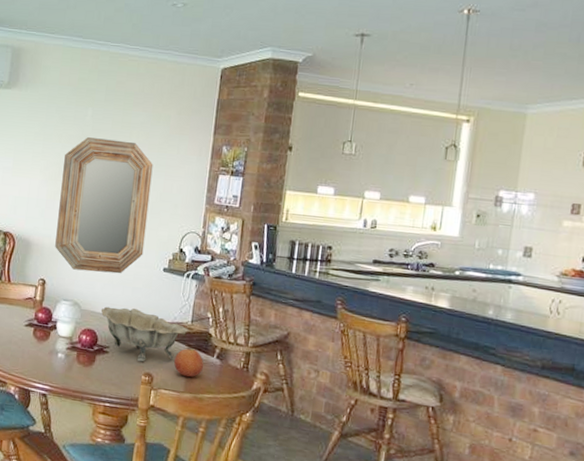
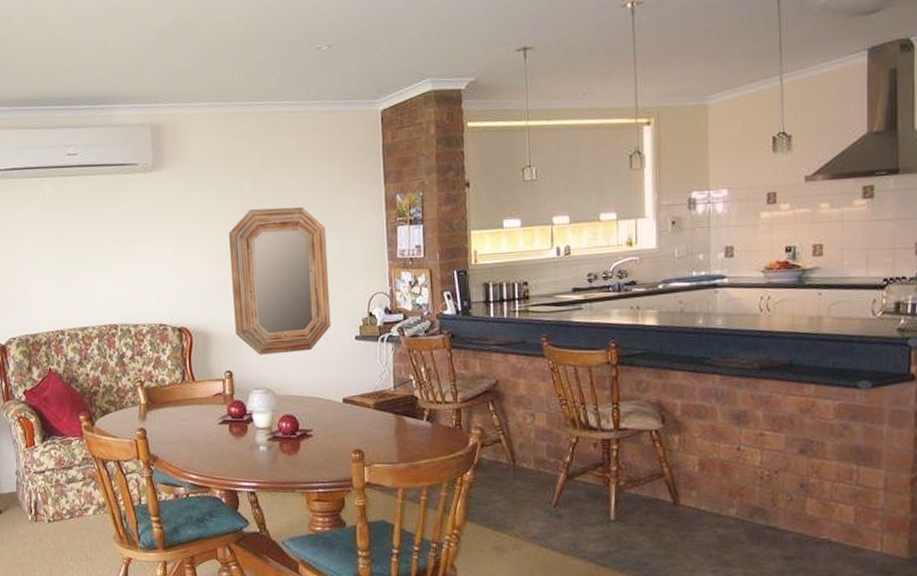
decorative bowl: present [101,306,189,362] -> none [296,385,393,440]
fruit: present [173,348,204,378] -> none [382,415,415,447]

